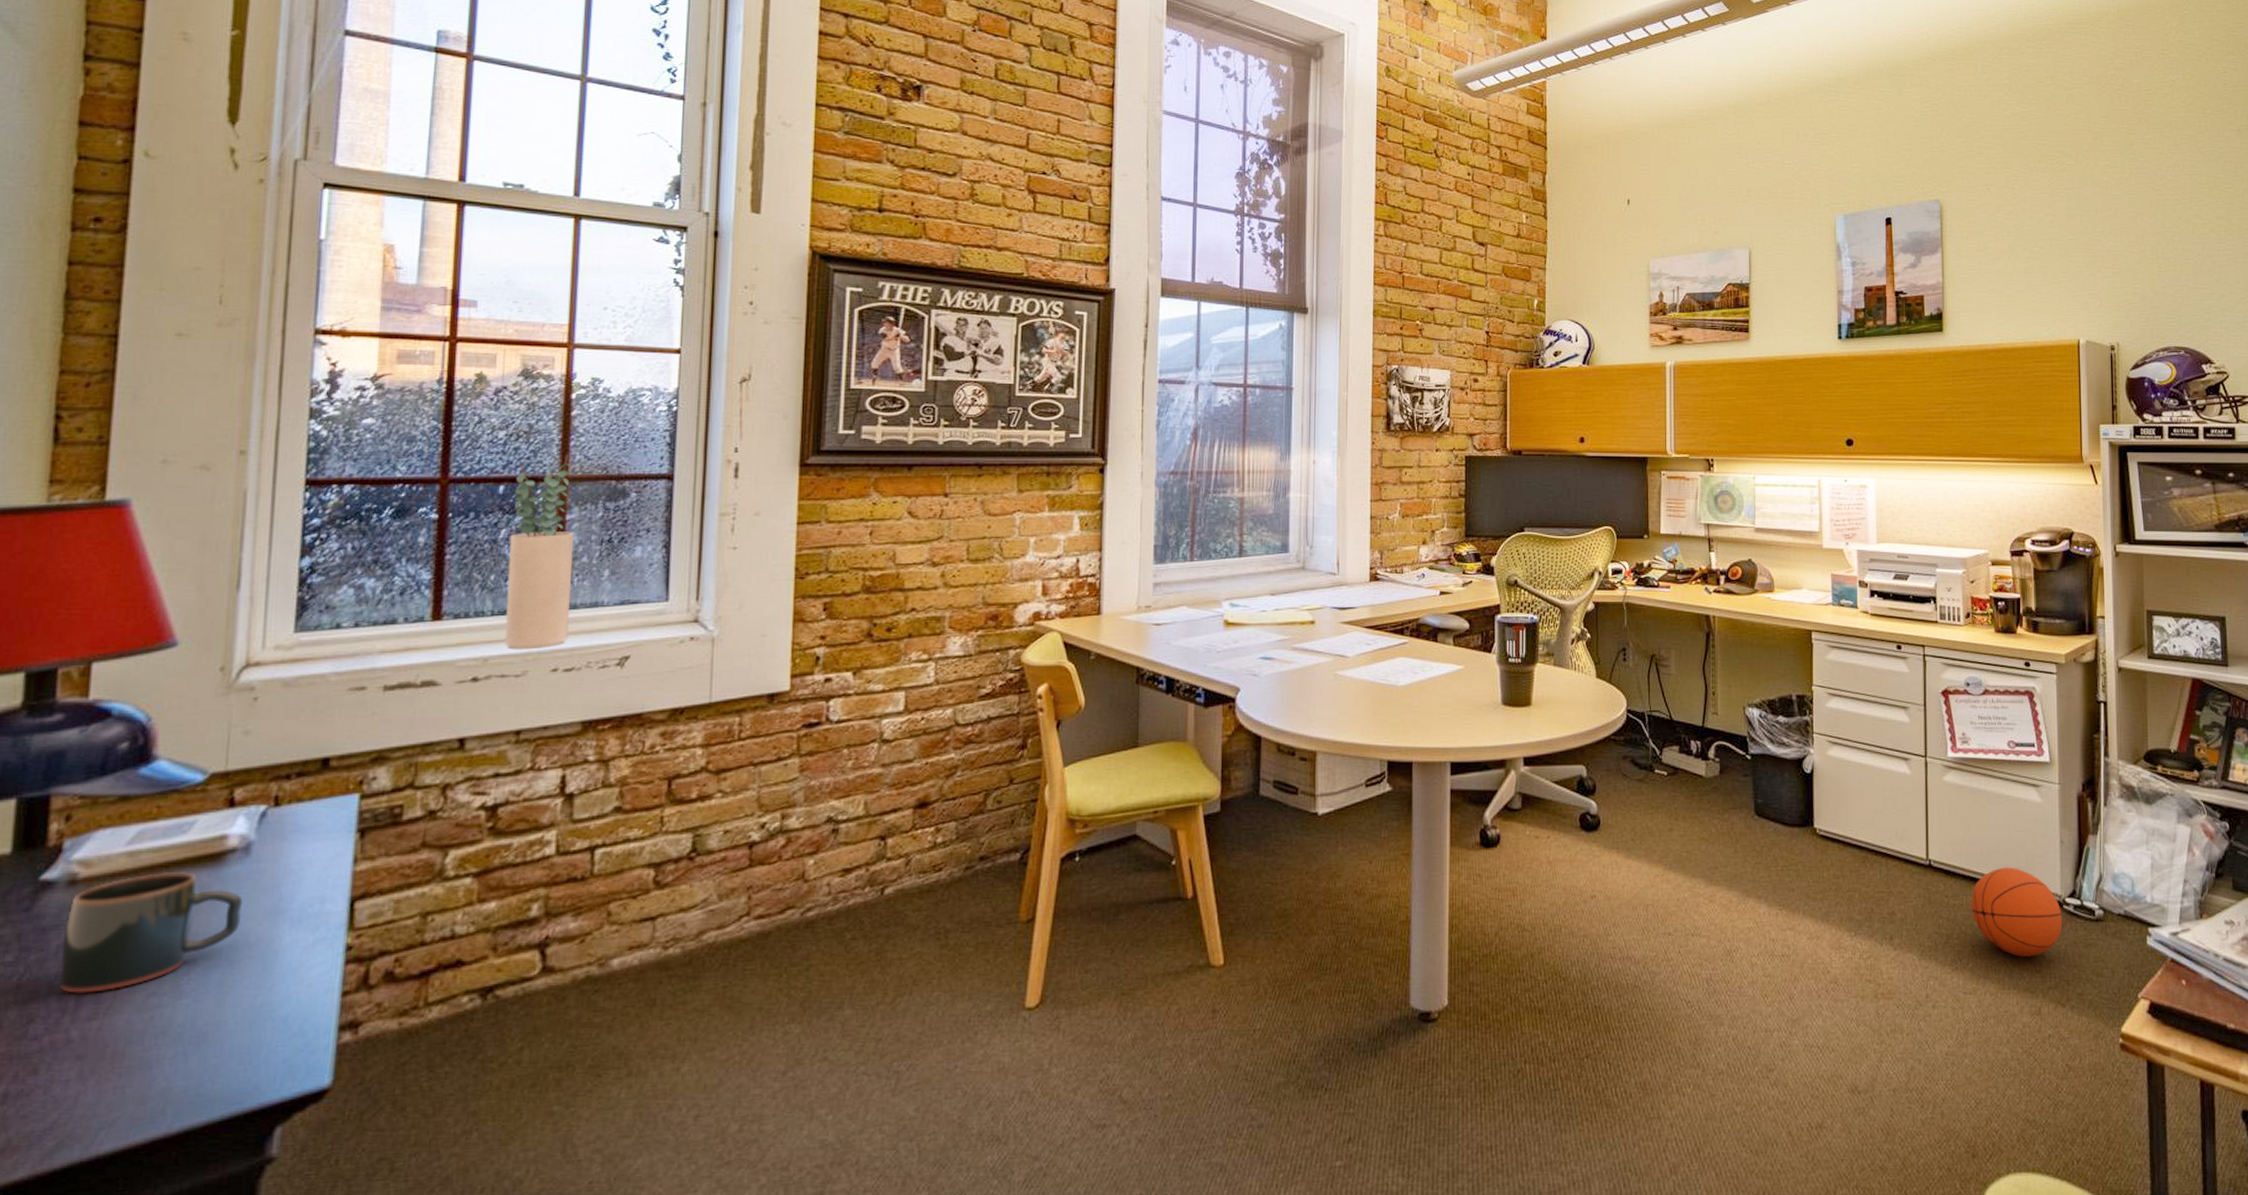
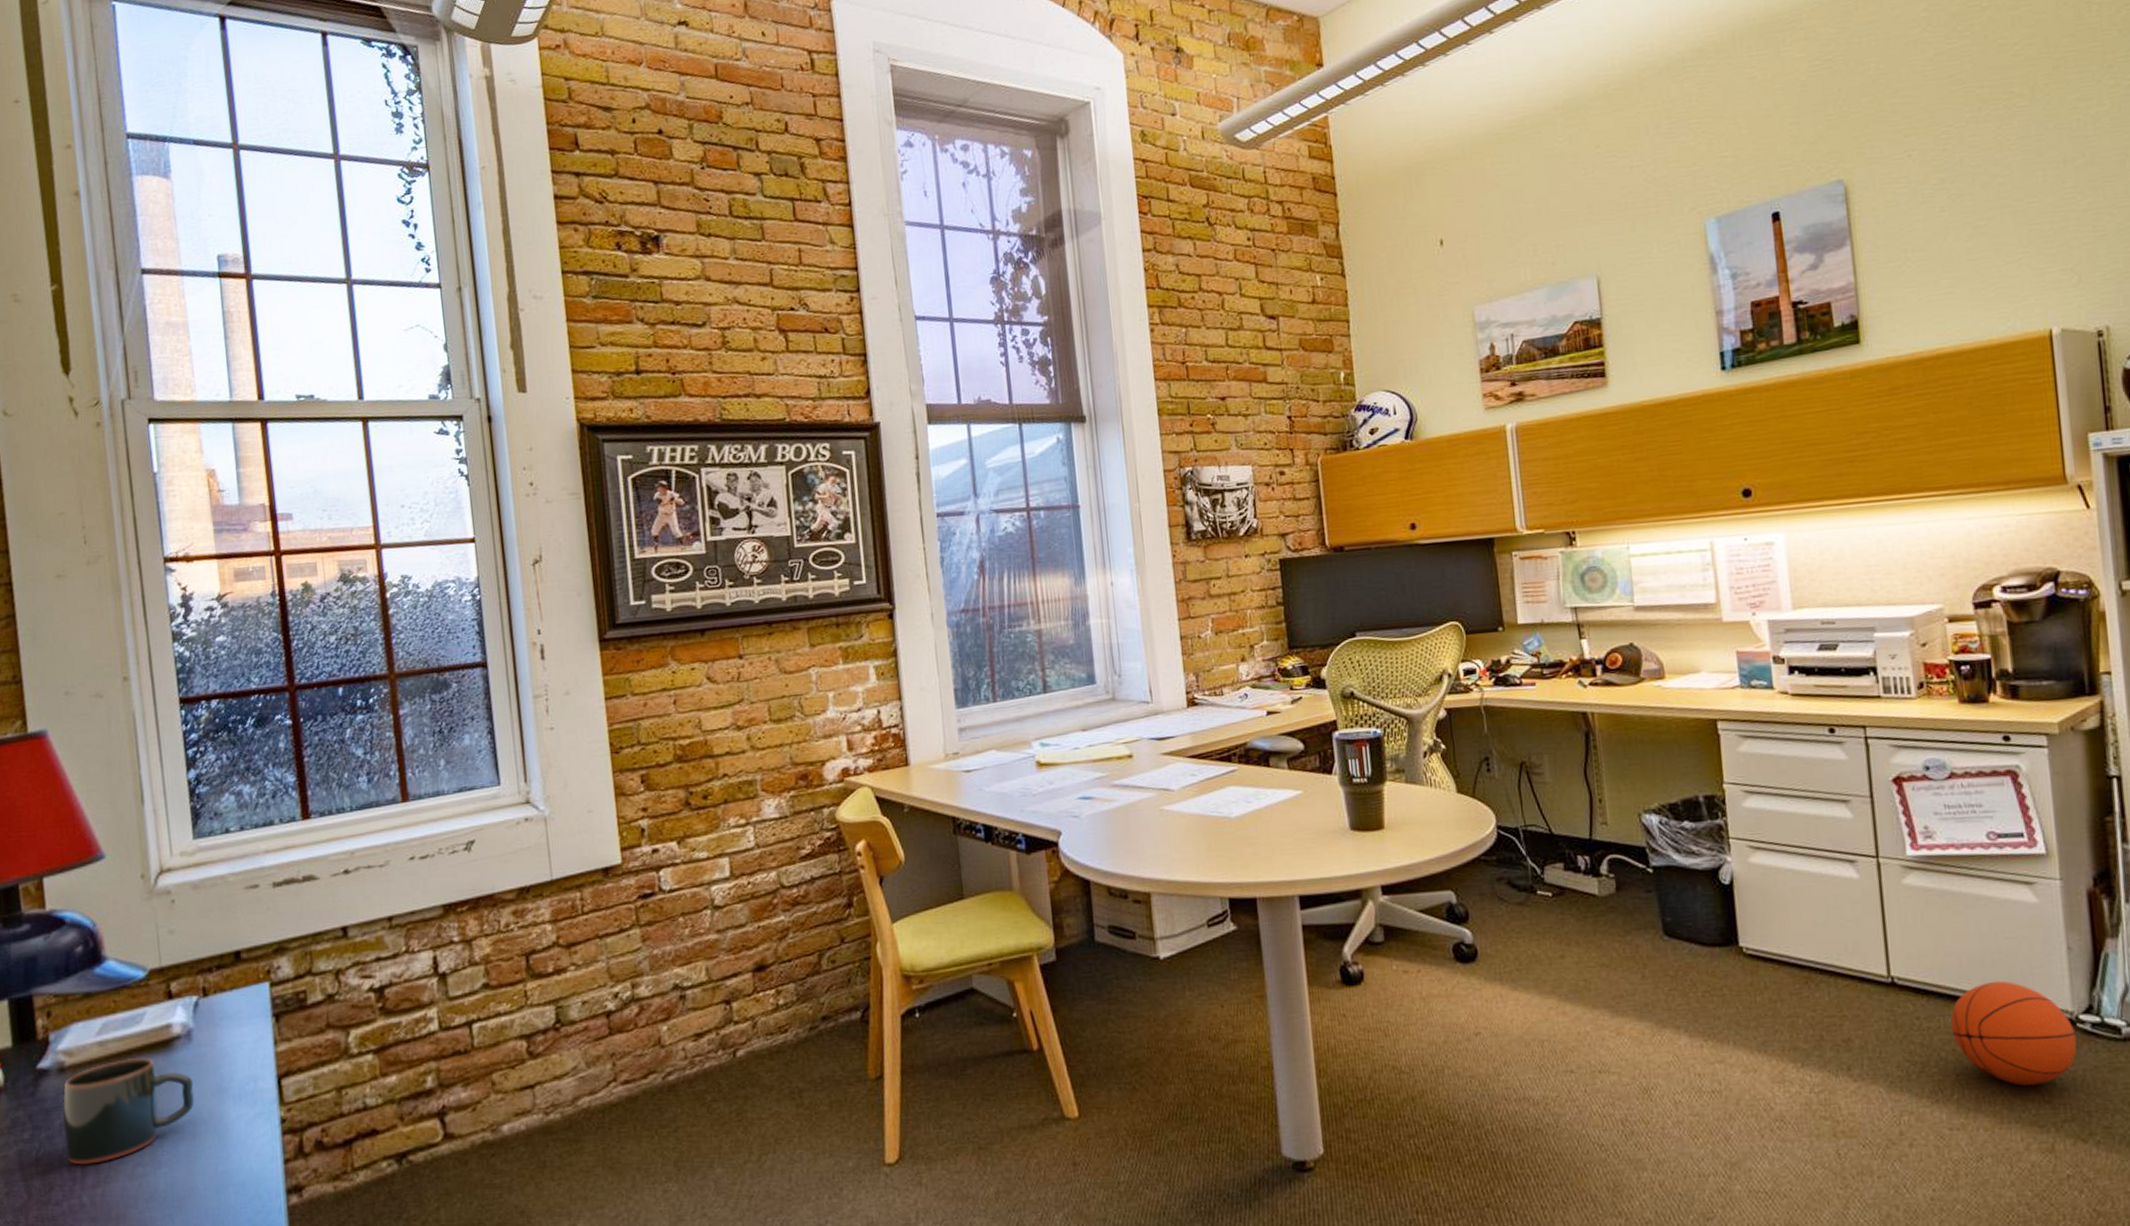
vase: present [505,454,574,650] -> none [351,652,419,842]

